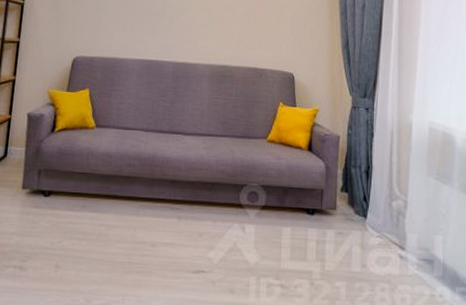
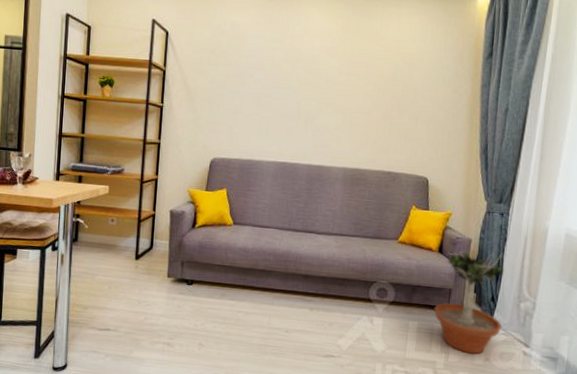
potted tree: none [307,149,377,261] -> present [434,252,504,355]

